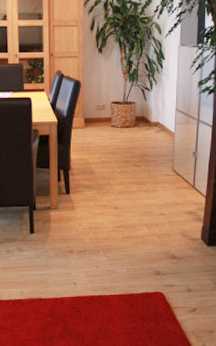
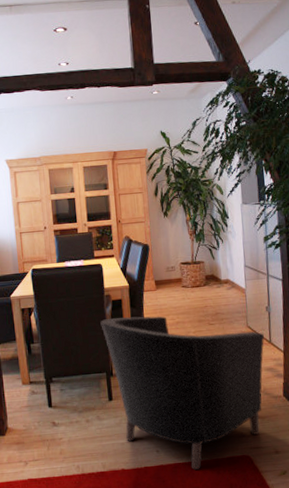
armchair: none [26,152,189,302] -> present [100,316,265,470]

